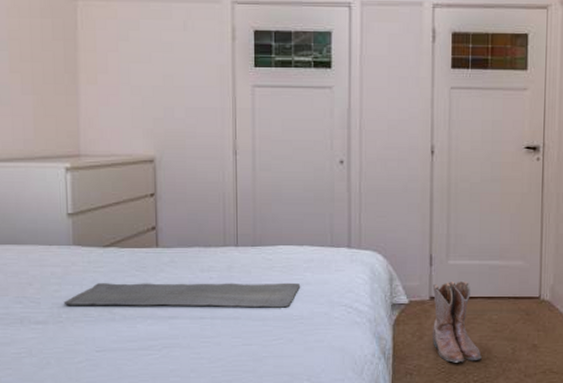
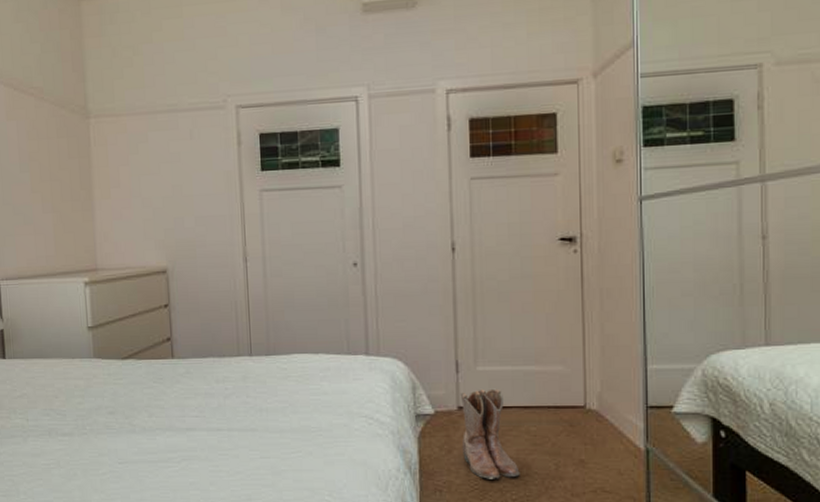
bath mat: present [63,282,300,308] -> none [87,392,317,419]

